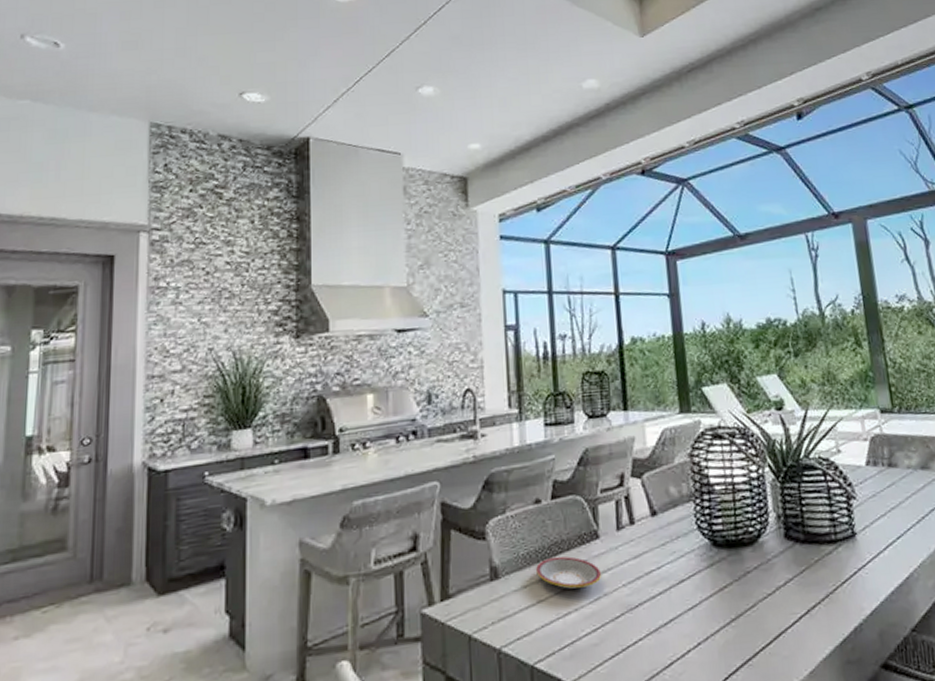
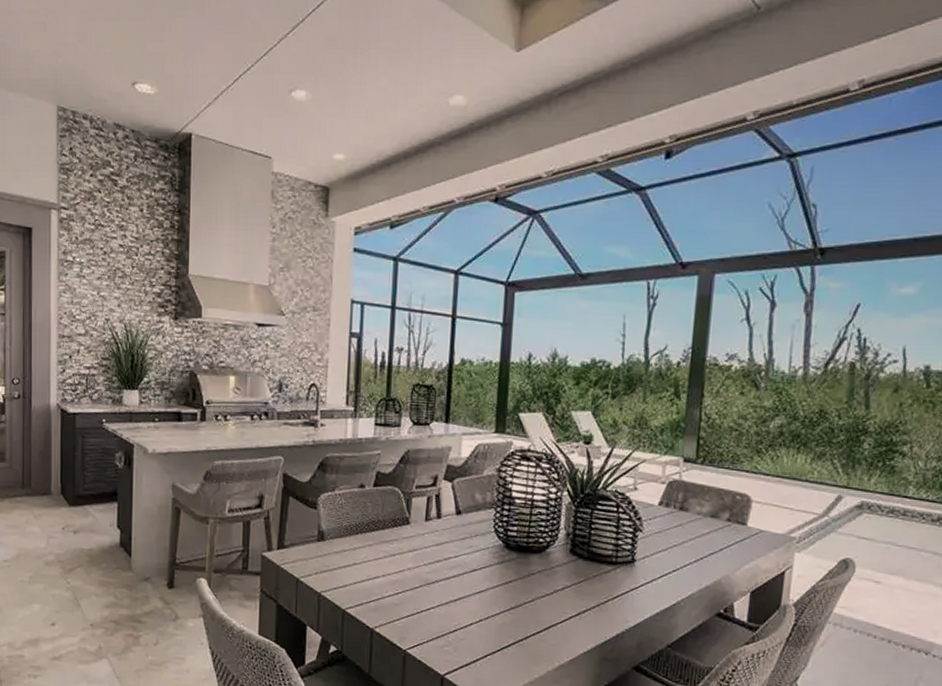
plate: present [536,556,601,589] -> none [355,532,407,560]

